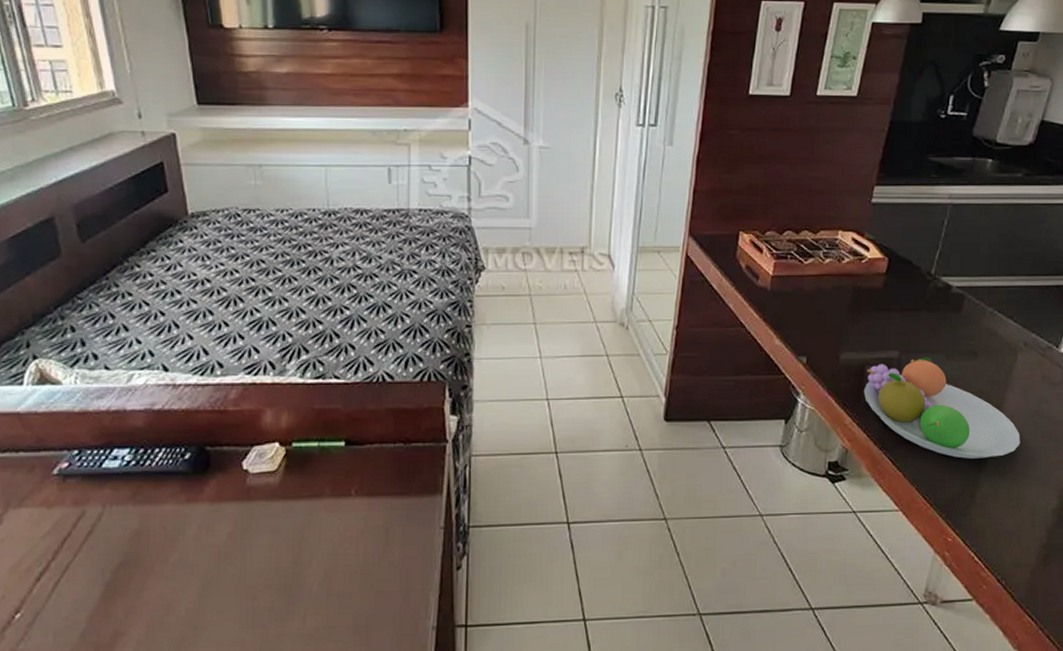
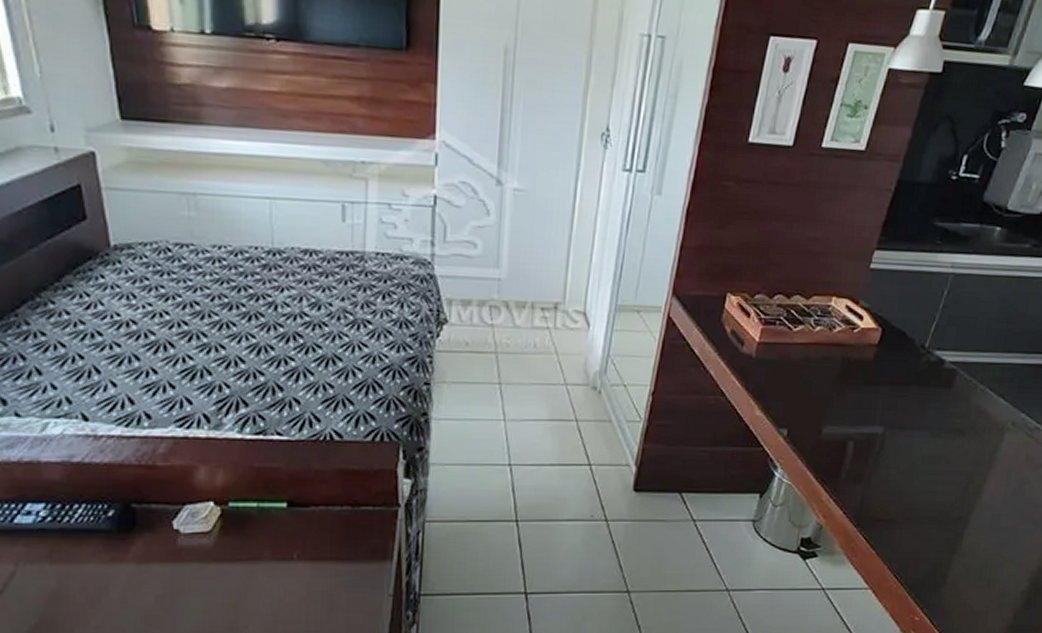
fruit bowl: present [863,357,1021,459] -> none [843,434,998,539]

